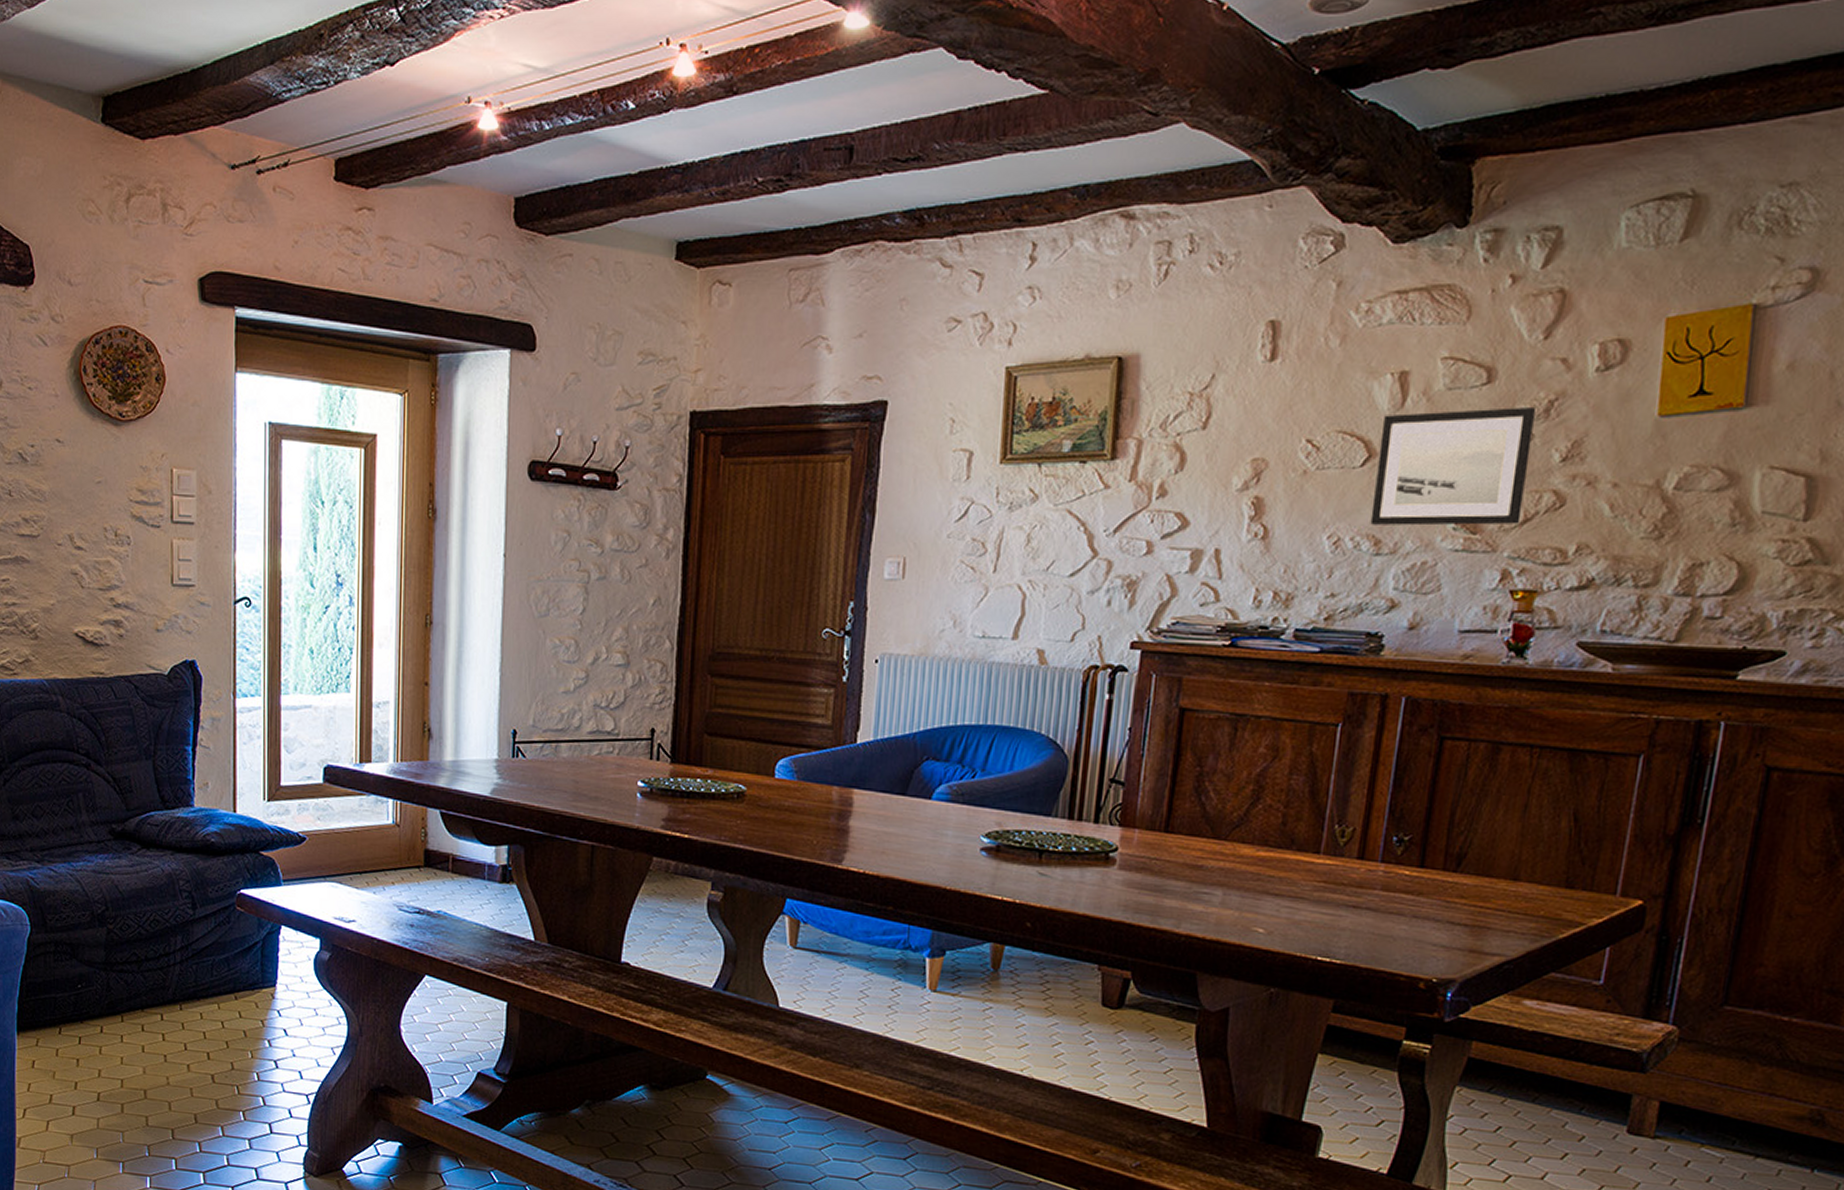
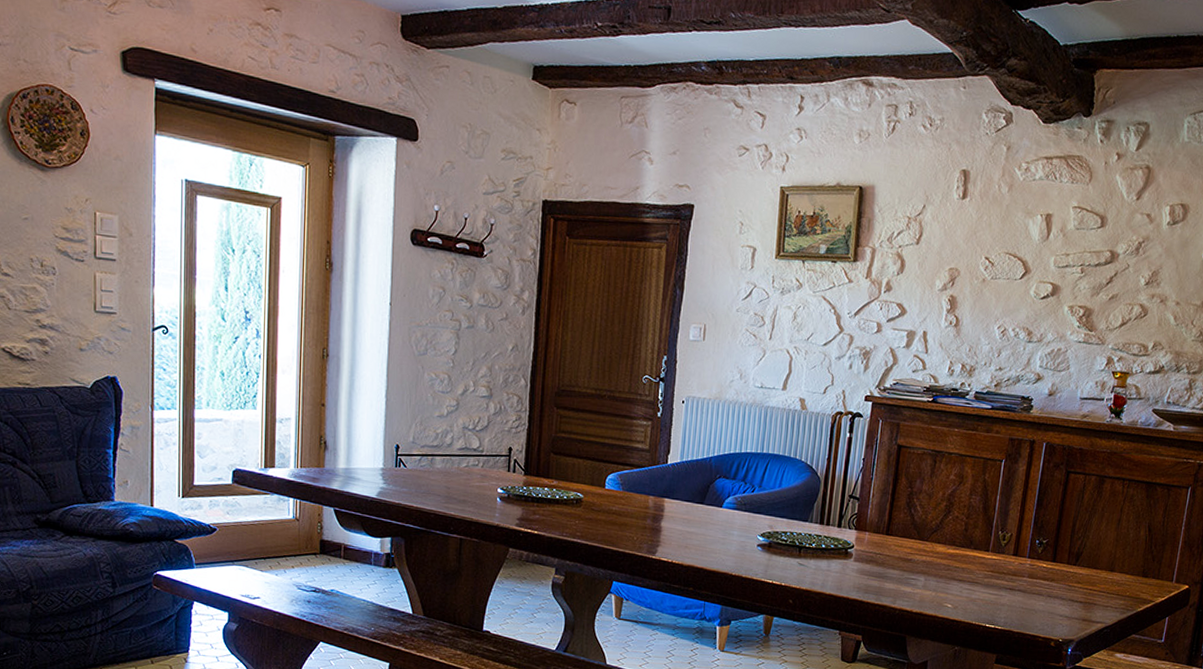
wall art: present [1370,407,1537,526] -> none [1025,244,1131,326]

